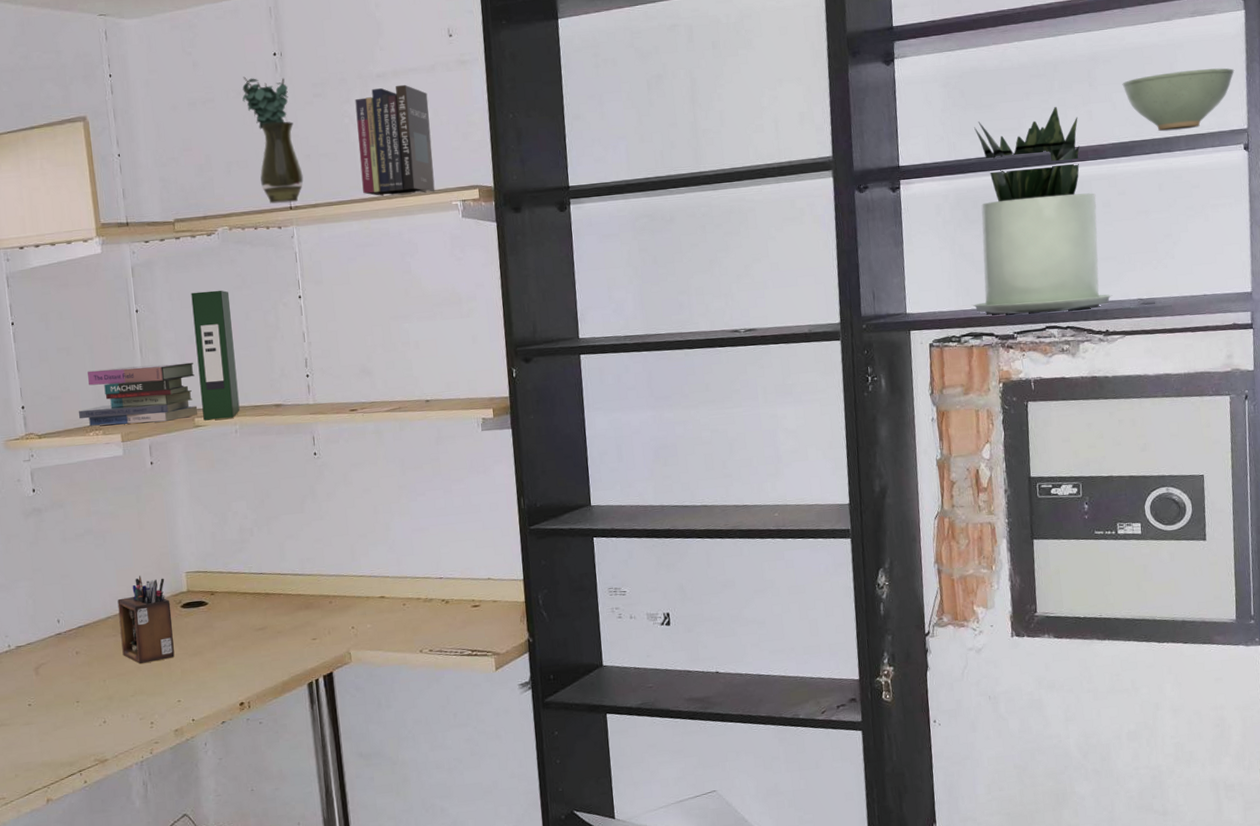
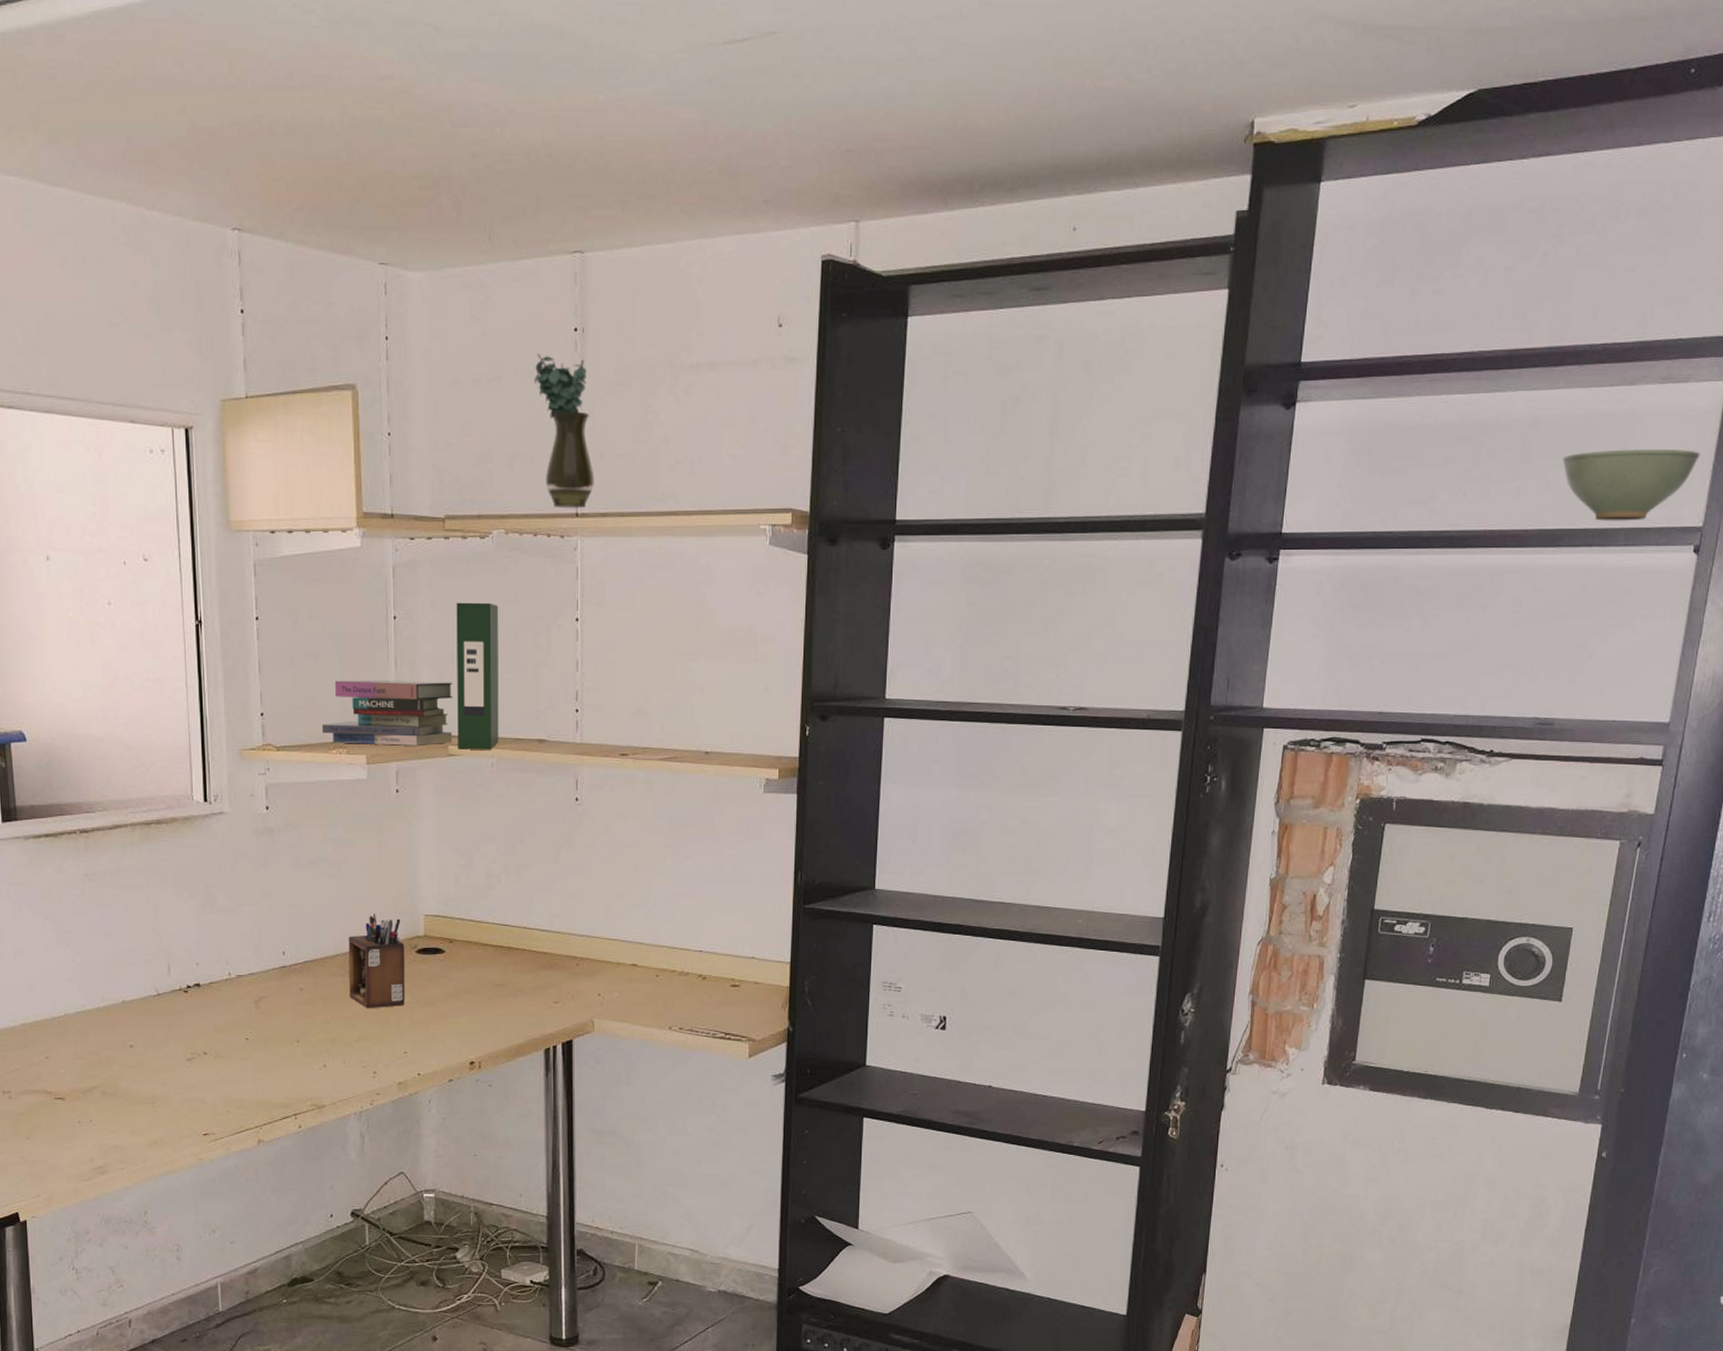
books: present [355,84,435,197] -> none [660,380,746,512]
planter: present [973,107,1113,315] -> none [1341,479,1507,723]

